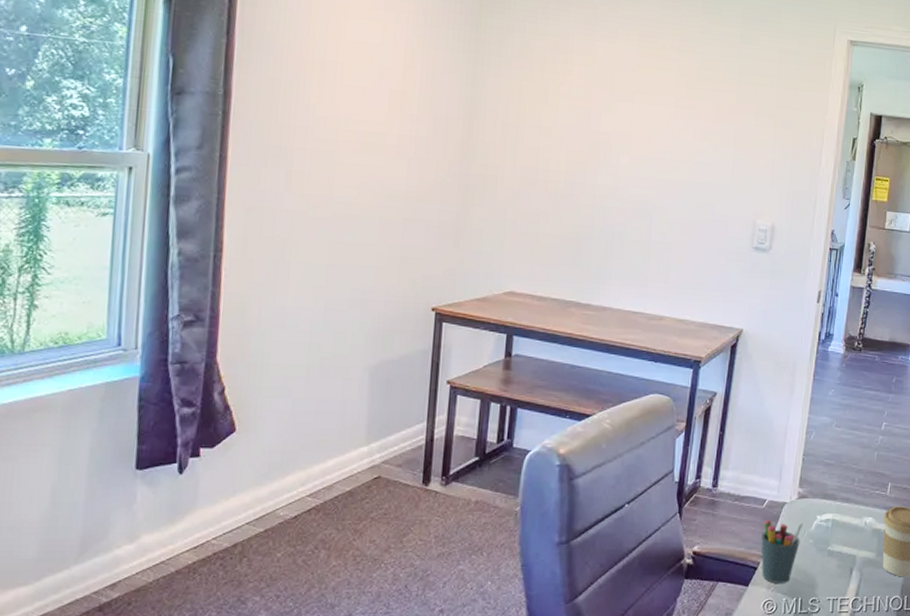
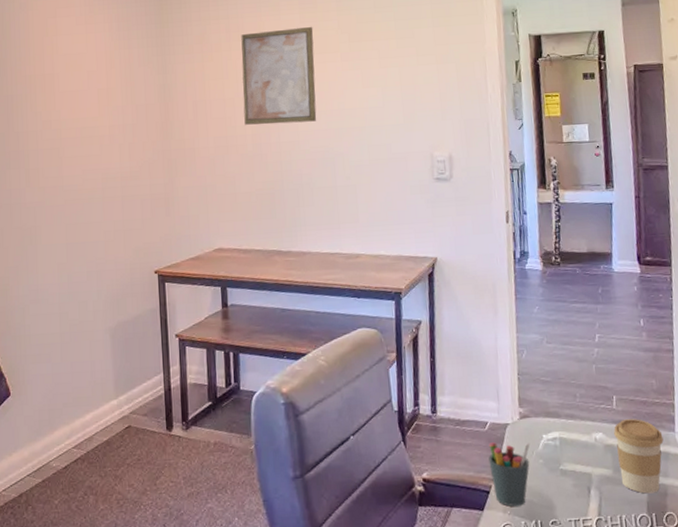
wall art: none [559,57,651,168] -> present [241,26,317,125]

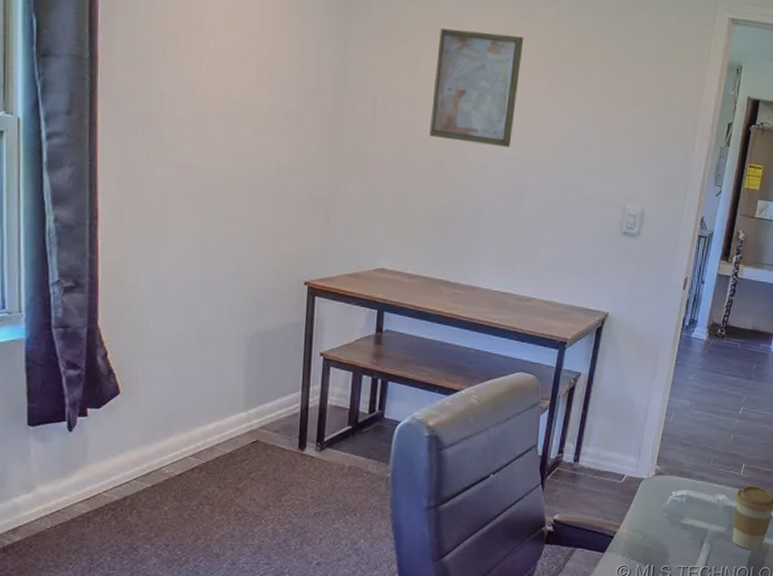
pen holder: present [488,442,530,507] -> none [617,494,660,551]

